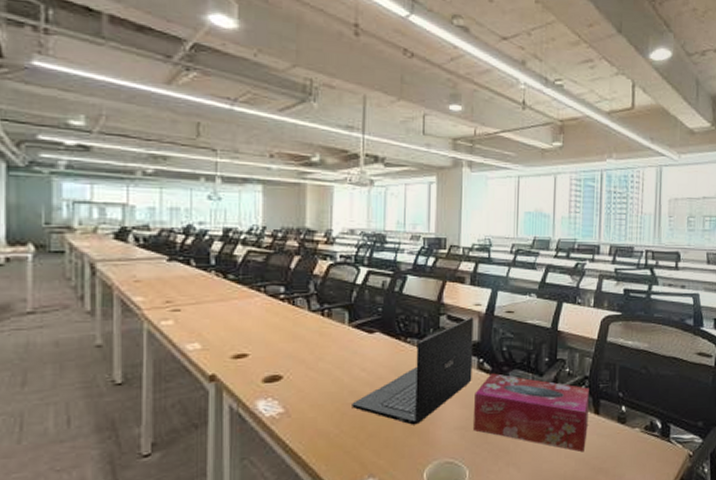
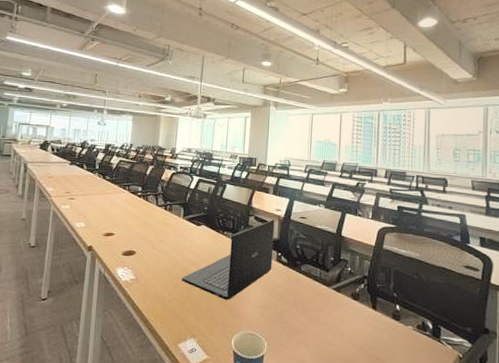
tissue box: present [474,373,589,452] -> none [272,265,368,341]

